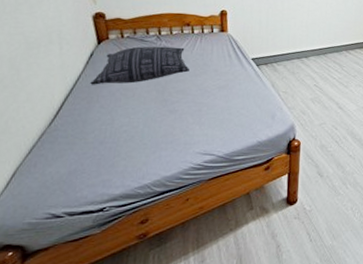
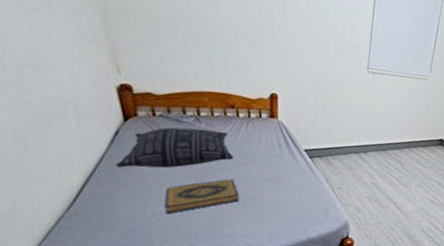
hardback book: none [130,90,195,124] -> present [165,179,239,213]

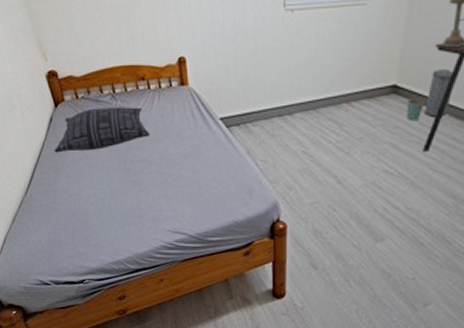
hardback book: present [165,179,239,213] -> none [96,158,160,196]

